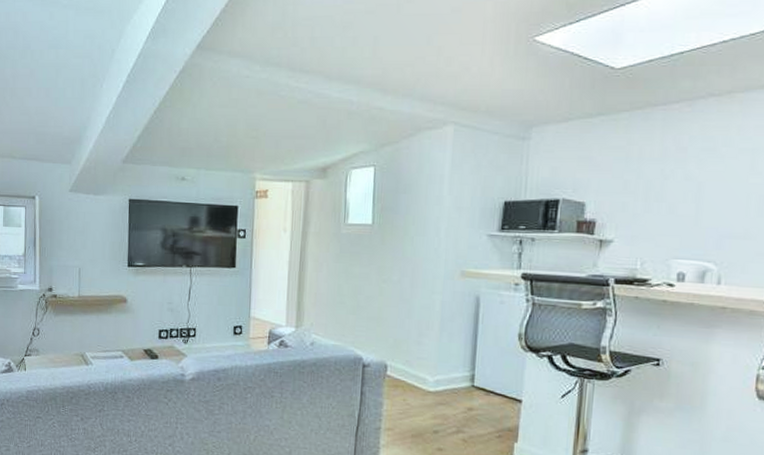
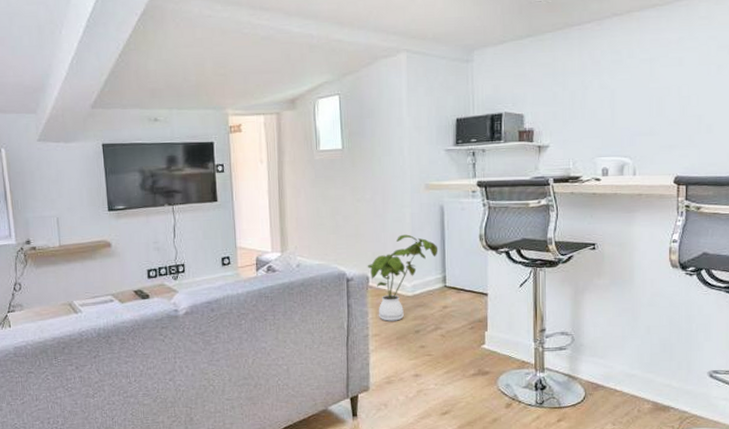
house plant: none [386,323,469,417] -> present [367,234,439,321]

